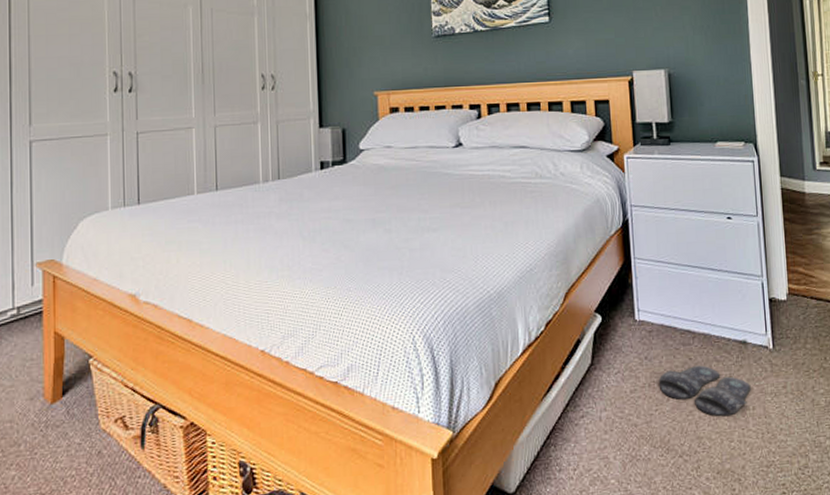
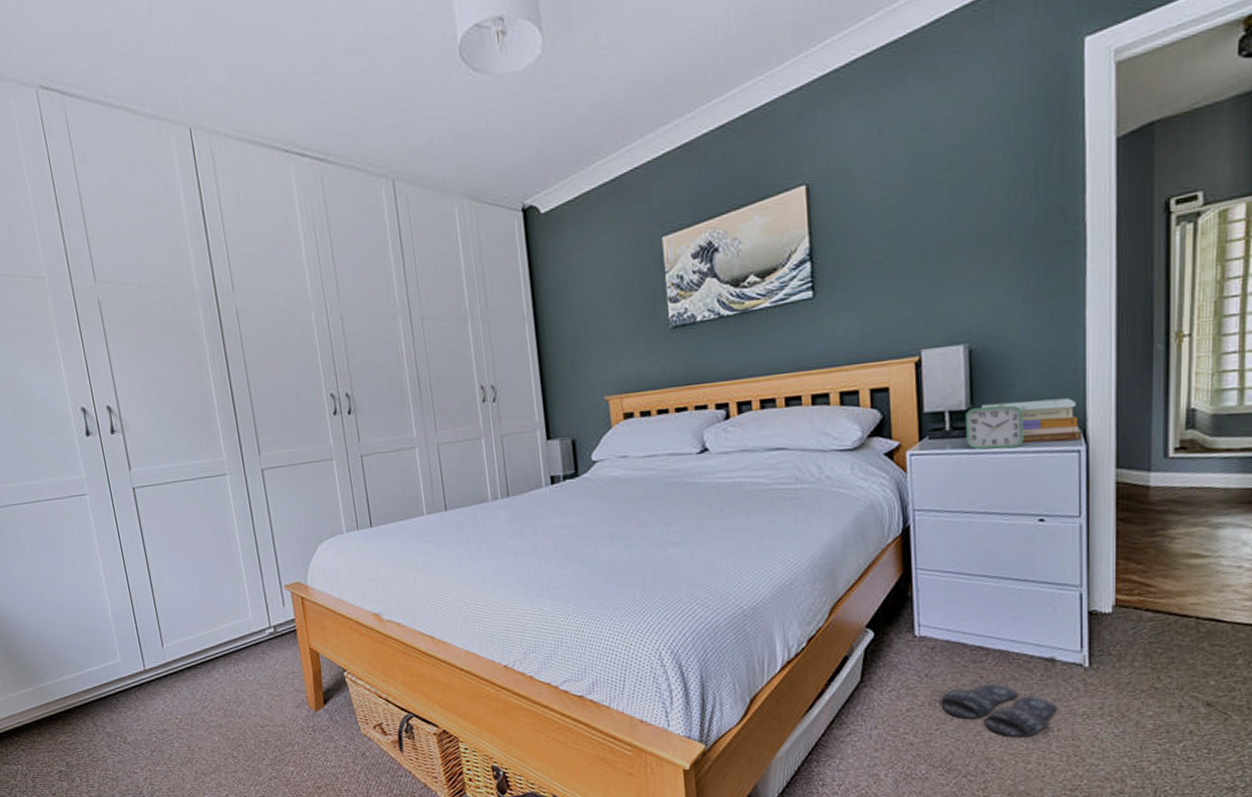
alarm clock: none [668,120,712,157] -> present [966,405,1024,450]
books: none [680,117,755,153] -> present [982,398,1083,444]

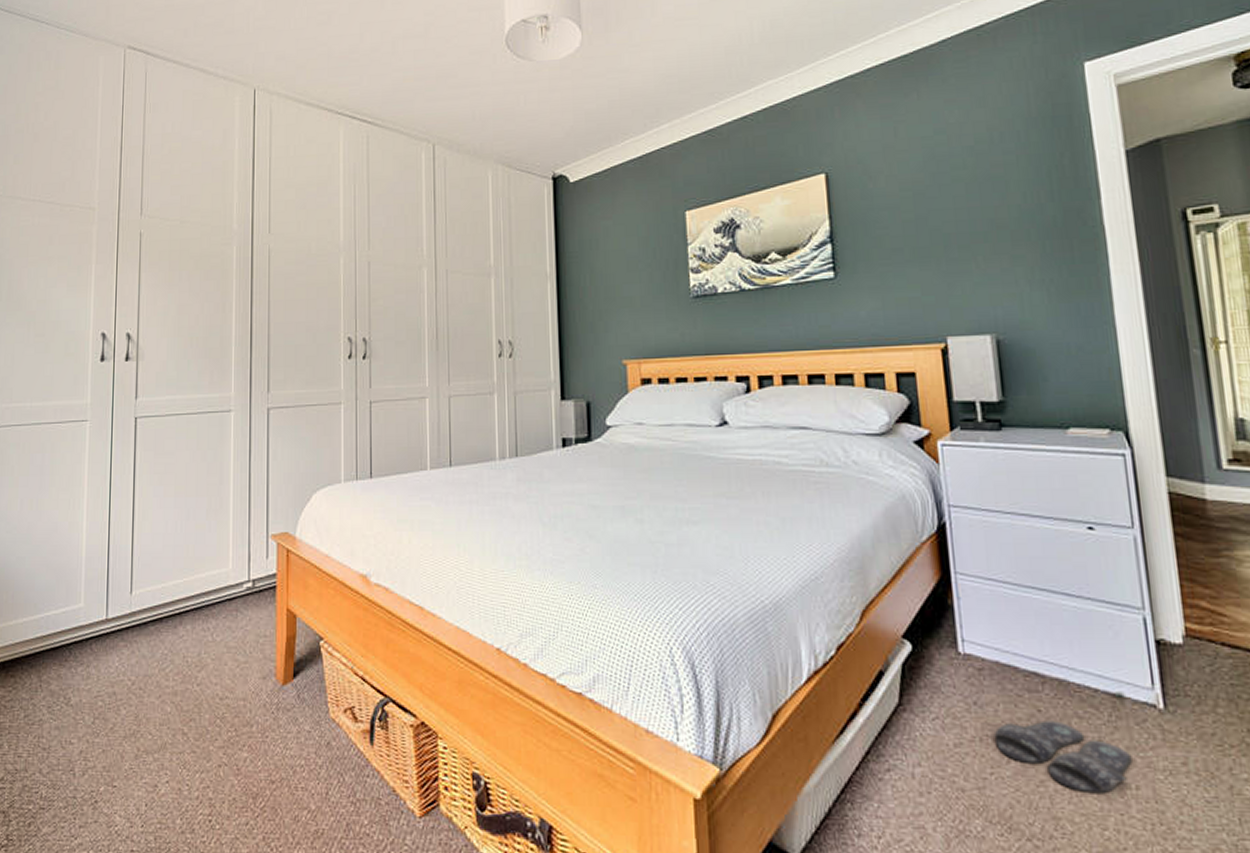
alarm clock: present [966,405,1024,450] -> none [998,399,1063,446]
books: present [982,398,1083,444] -> none [1014,397,1126,444]

